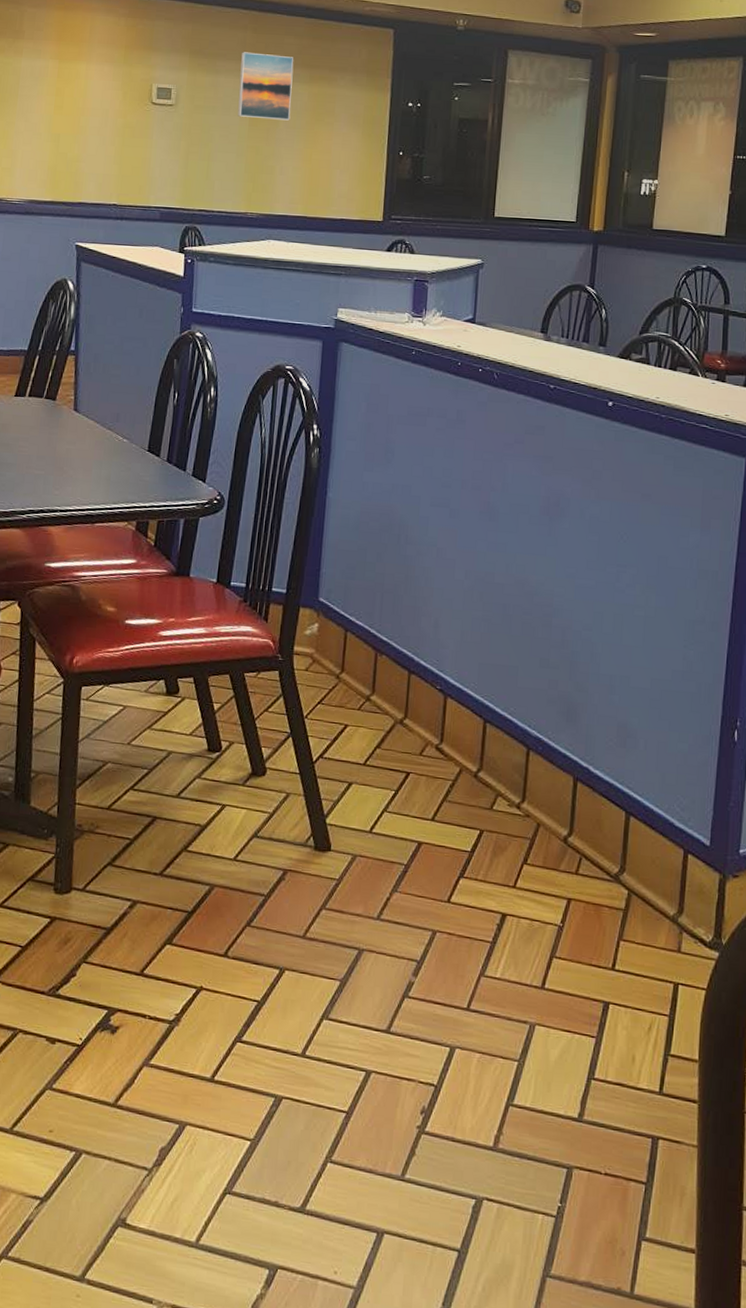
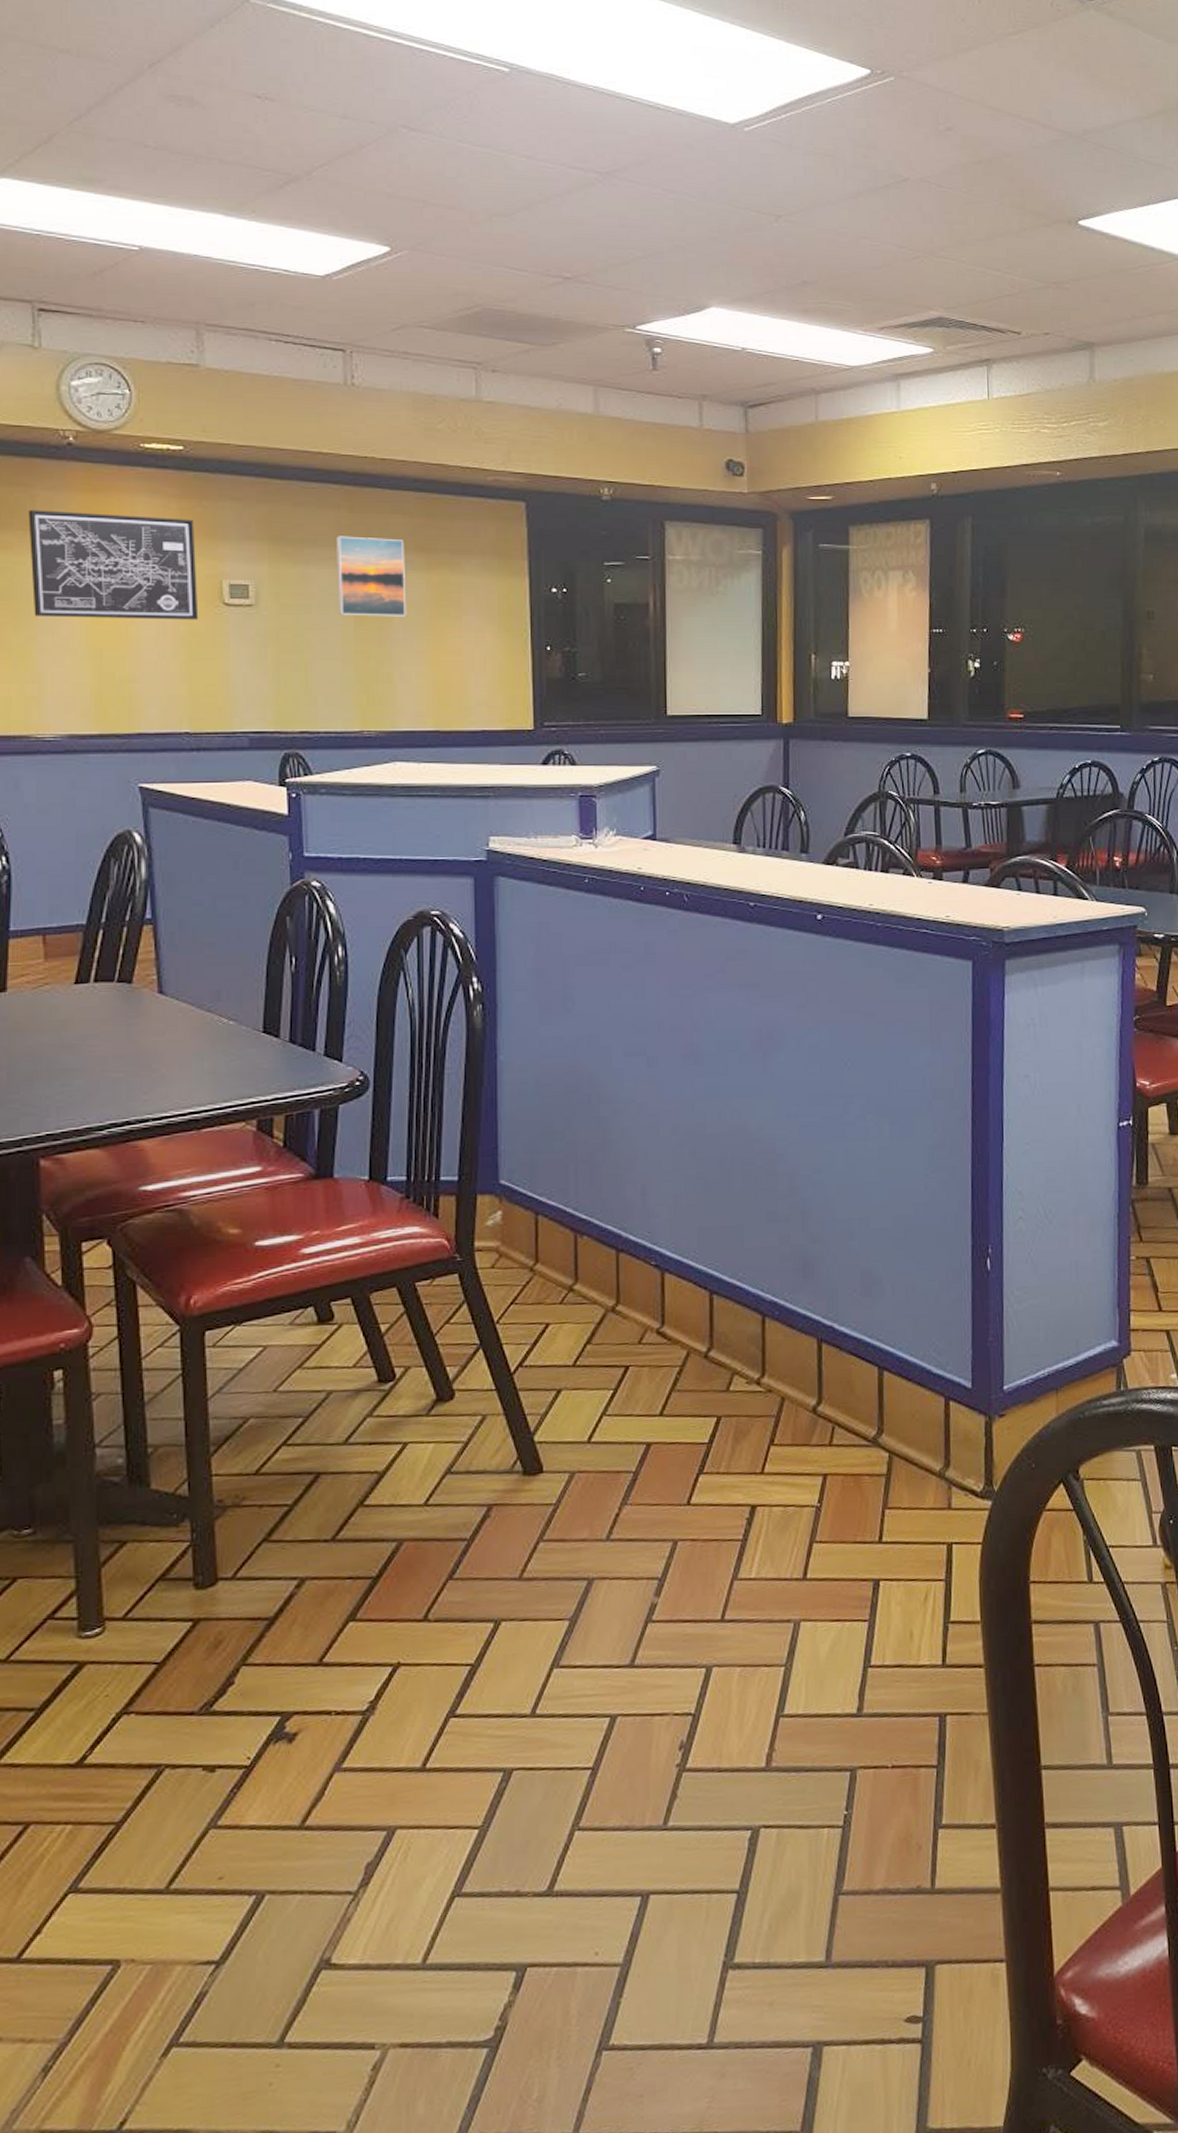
wall art: none [14,22,136,115] -> present [28,509,199,620]

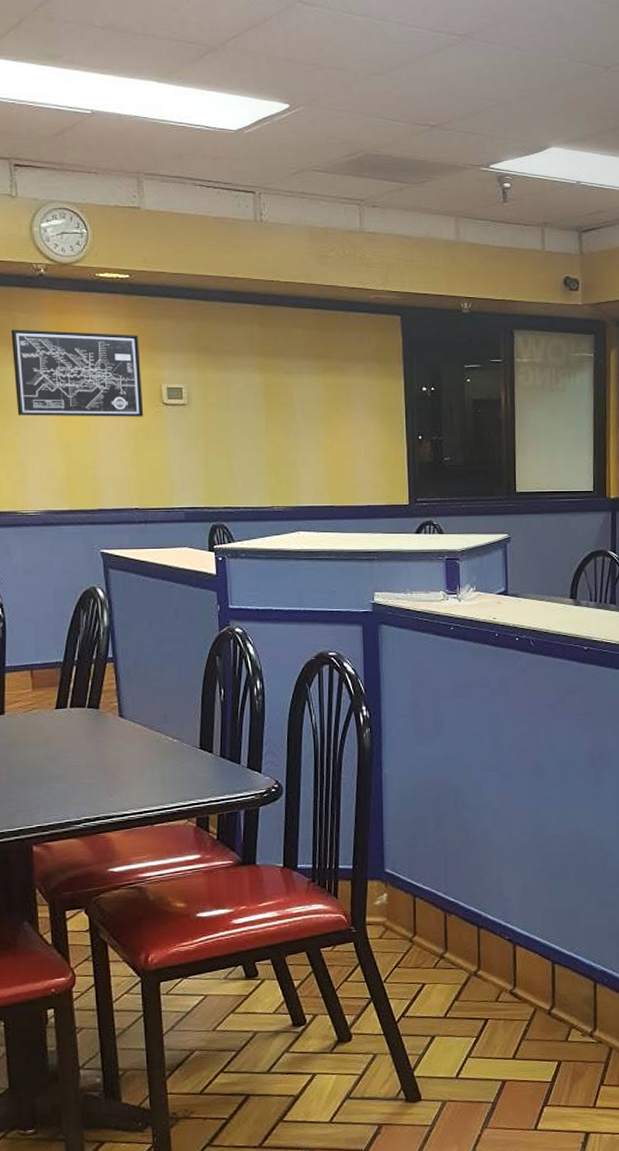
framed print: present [335,536,407,617] -> none [249,346,307,413]

